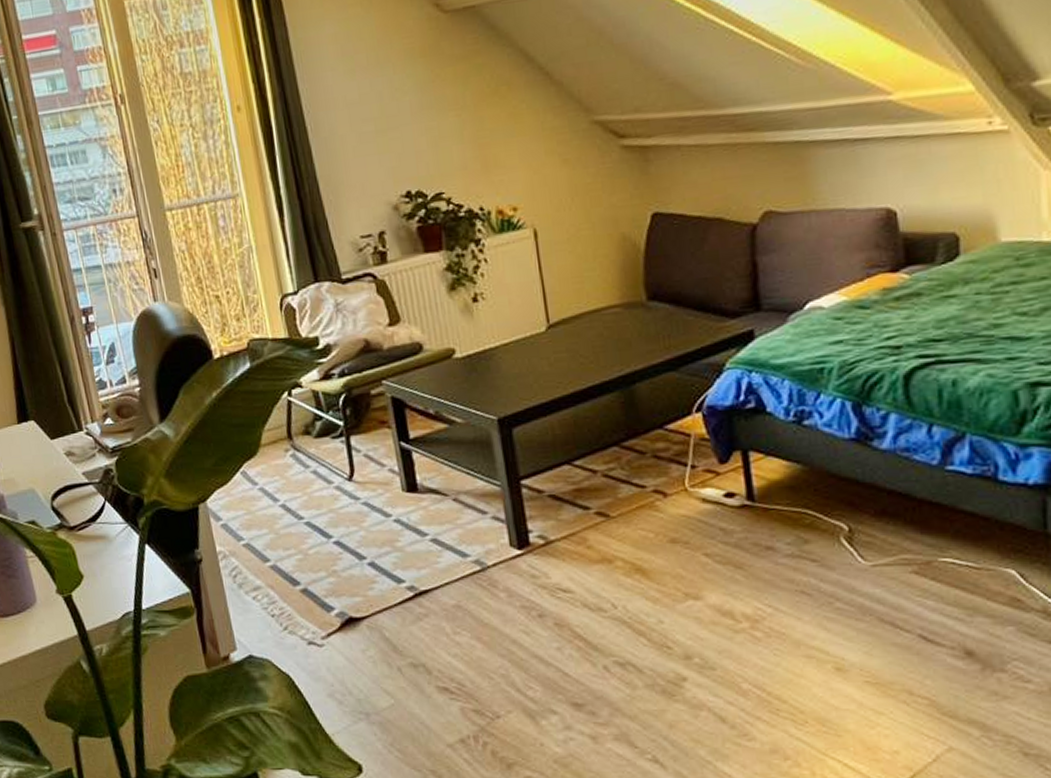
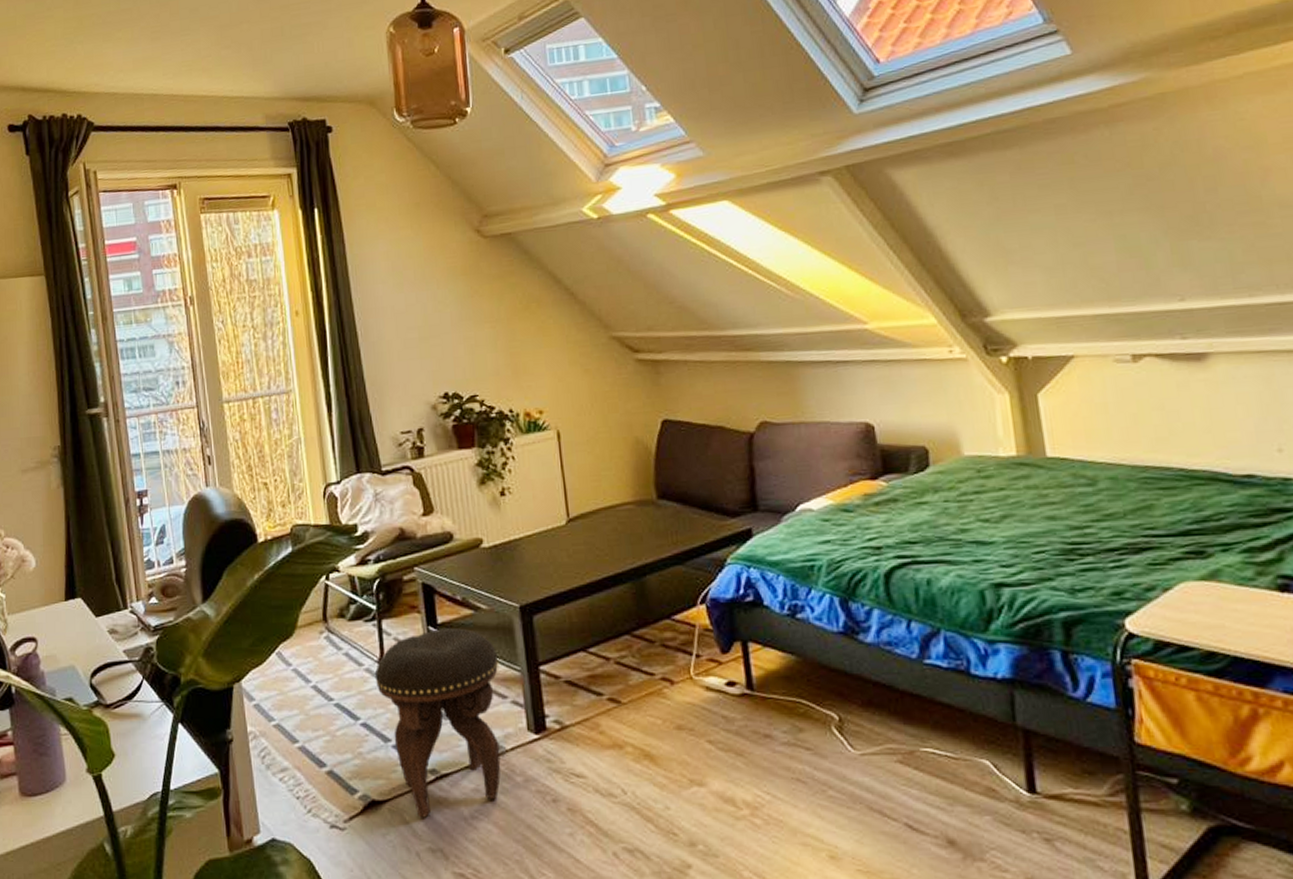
footstool: none [345,442,483,634] -> present [374,627,501,818]

